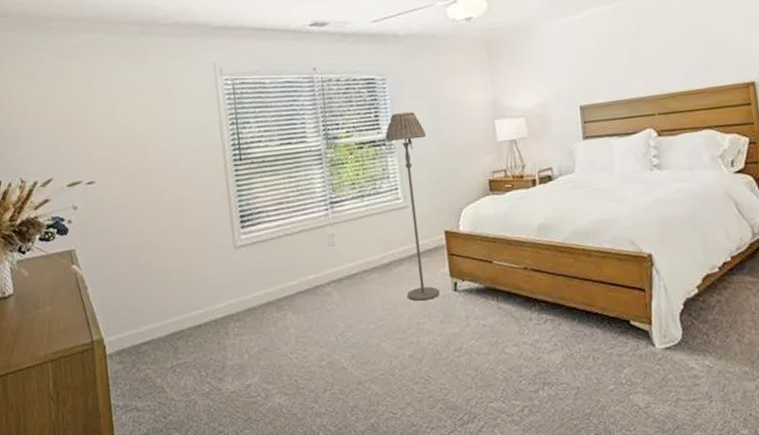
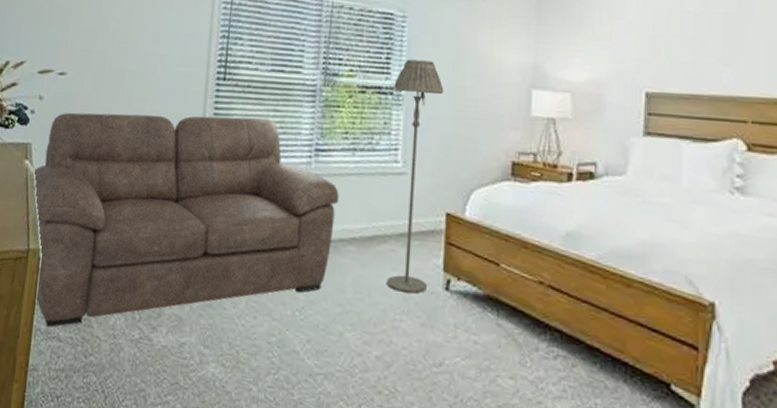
sofa: none [83,185,358,403] -> present [34,112,339,328]

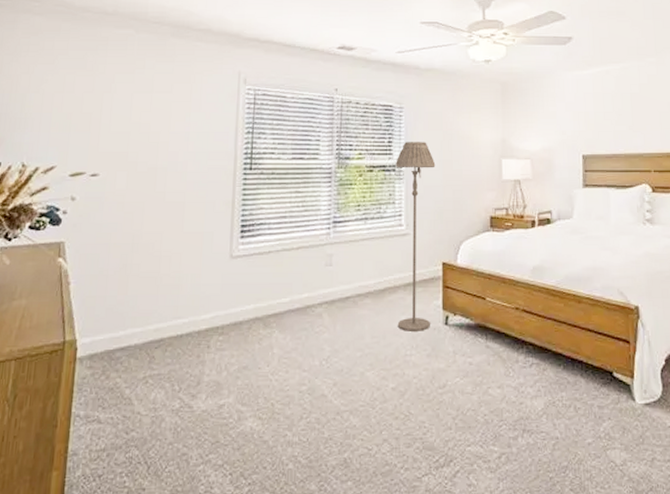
sofa: present [34,112,339,328] -> none [68,199,355,413]

